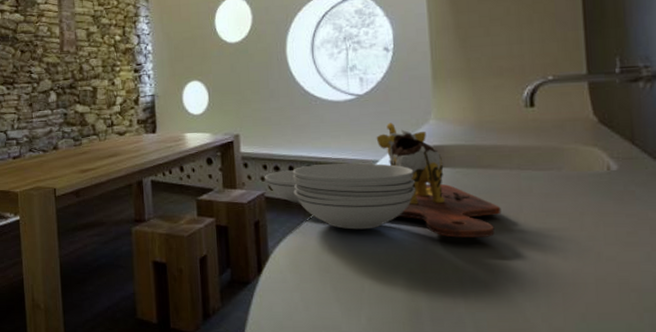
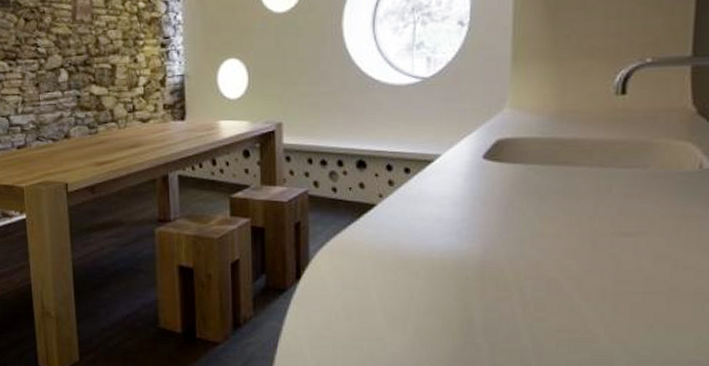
cutting board: present [265,122,502,238] -> none [309,111,575,242]

